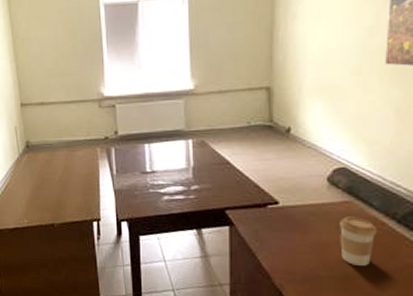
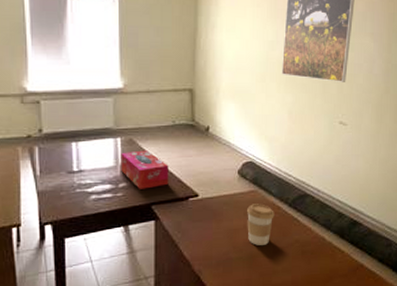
tissue box: none [193,152,244,193] -> present [121,150,169,189]

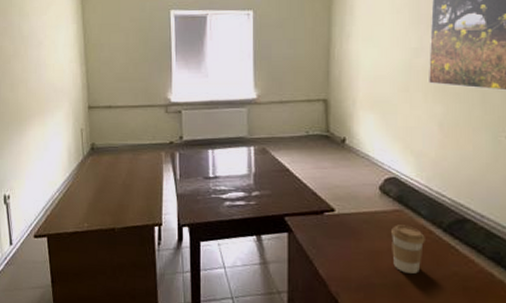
tissue box: present [121,150,169,189] -> none [254,160,302,200]

